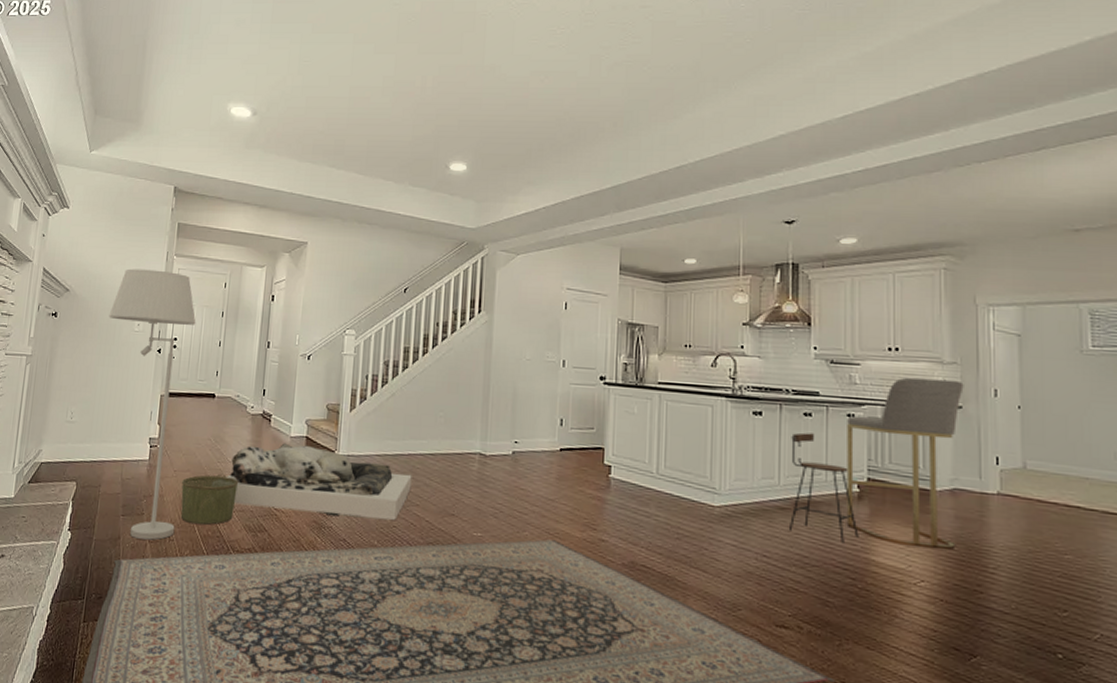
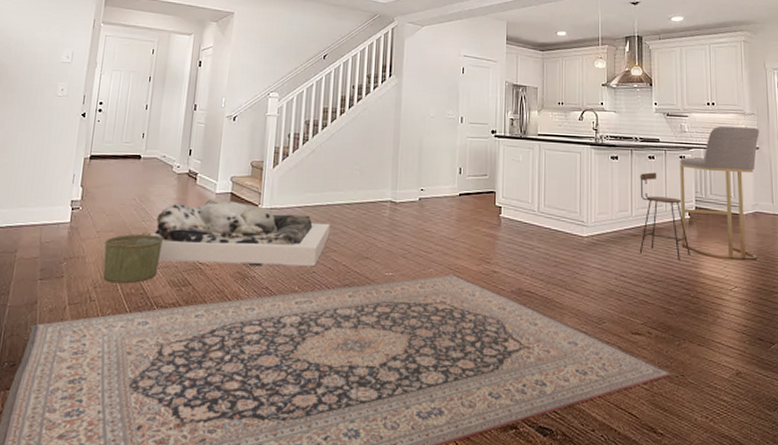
floor lamp: present [108,268,196,540] -> none [30,35,123,302]

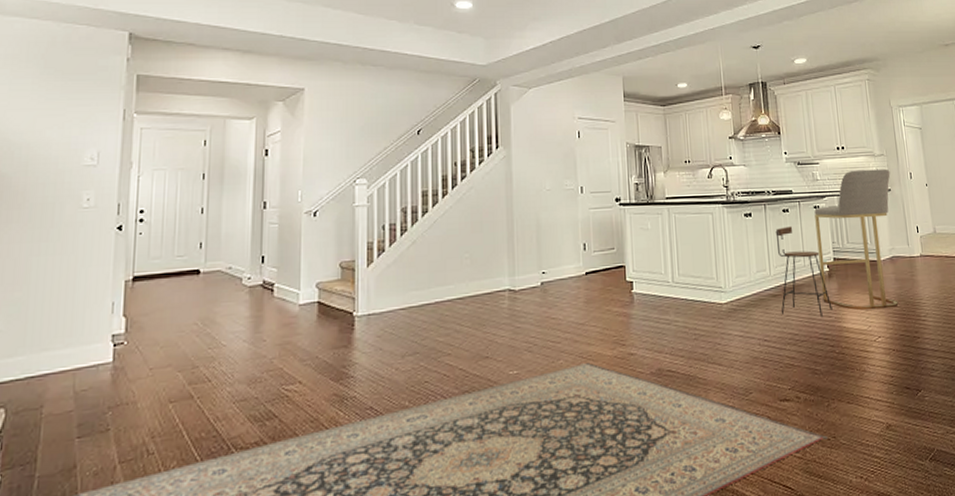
basket: present [103,232,164,284] -> none [161,361,238,429]
dog bed: present [137,200,330,266] -> none [204,311,441,394]

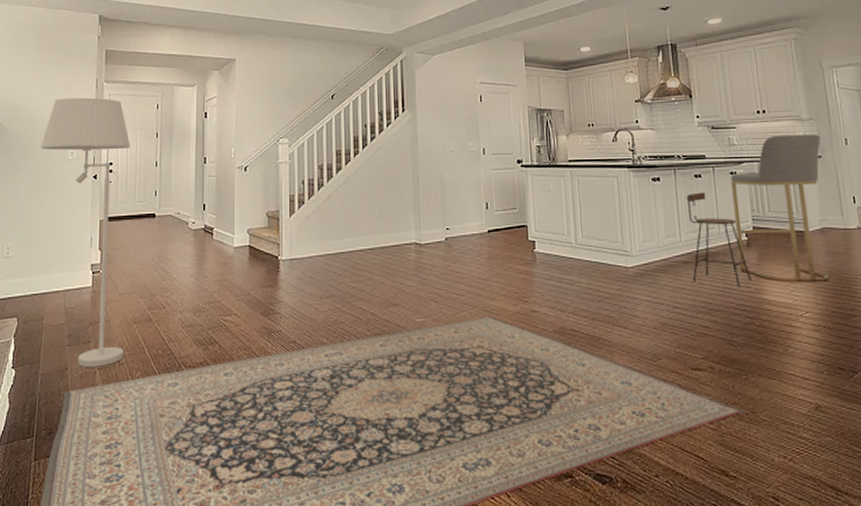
floor lamp: none [43,131,169,463] -> present [40,97,131,367]

